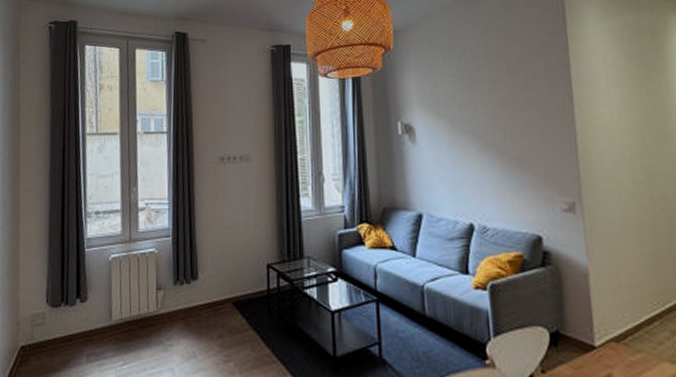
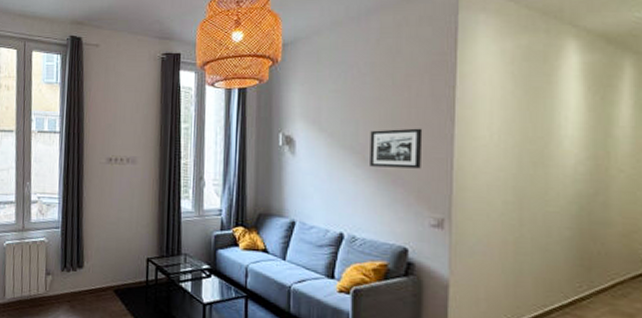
picture frame: none [490,110,545,152] -> present [370,128,423,169]

